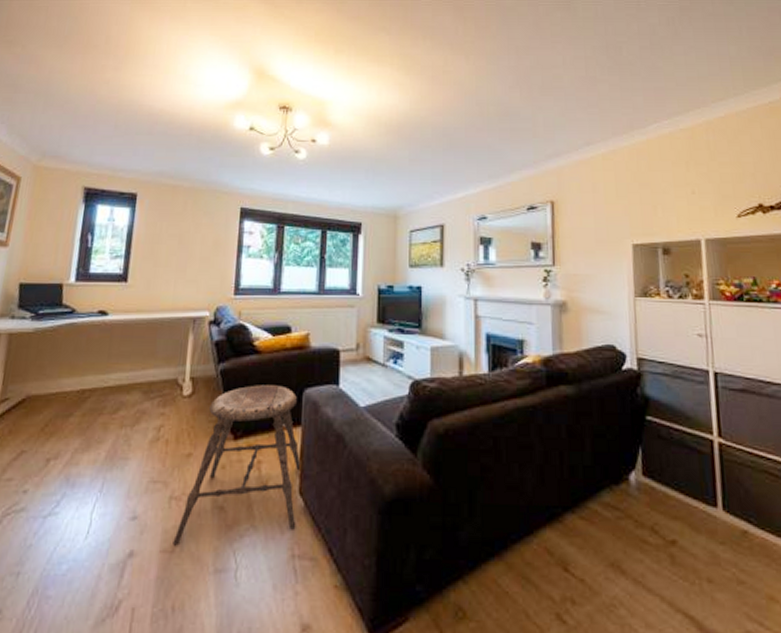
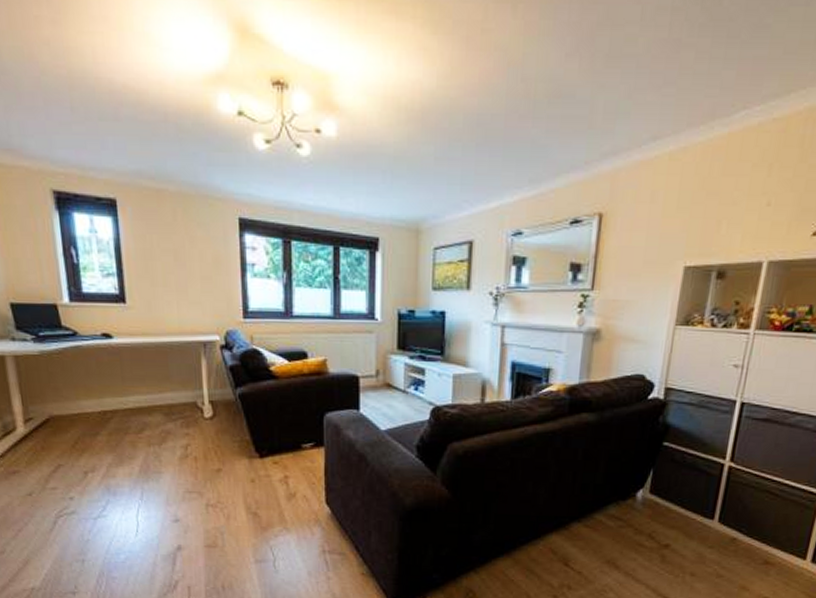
stool: present [173,385,301,546] -> none [215,408,326,542]

